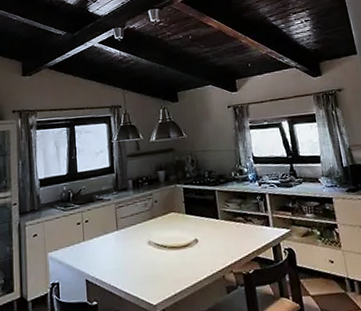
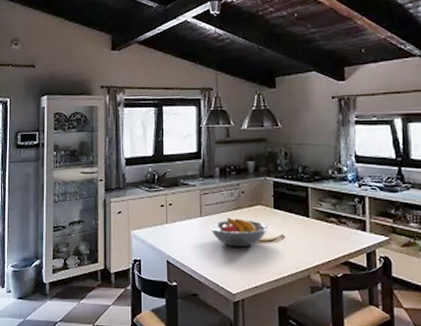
fruit bowl: none [126,227,182,257] -> present [209,218,267,247]

